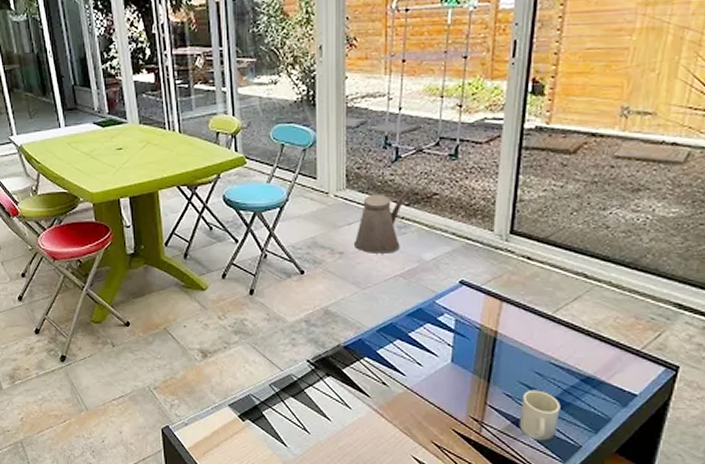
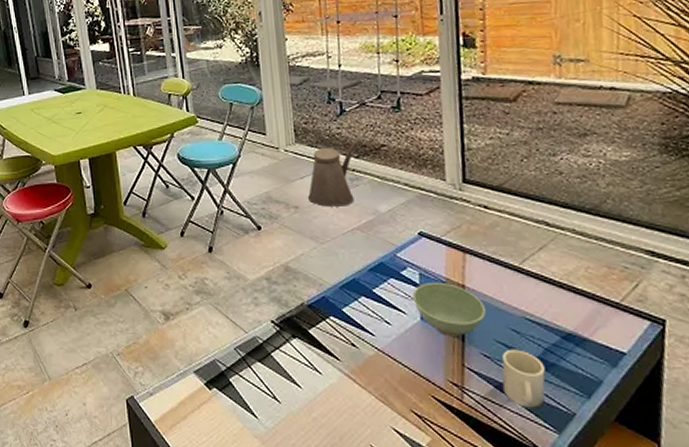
bowl: none [446,327,515,379] -> present [412,282,487,338]

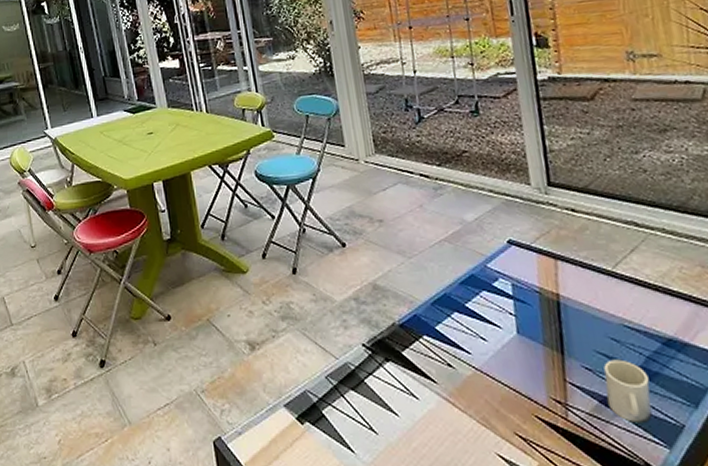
watering can: present [308,138,361,207] -> none [392,145,442,219]
bowl: present [412,282,487,338] -> none [505,291,584,351]

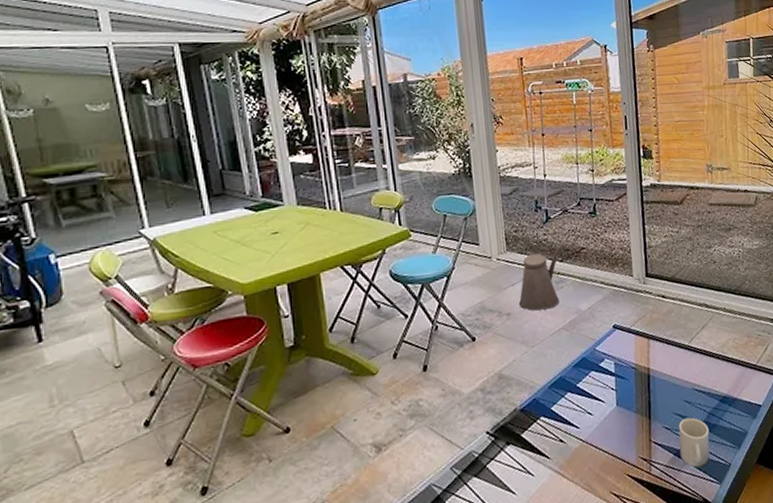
watering can: none [392,145,442,219] -> present [519,243,565,311]

